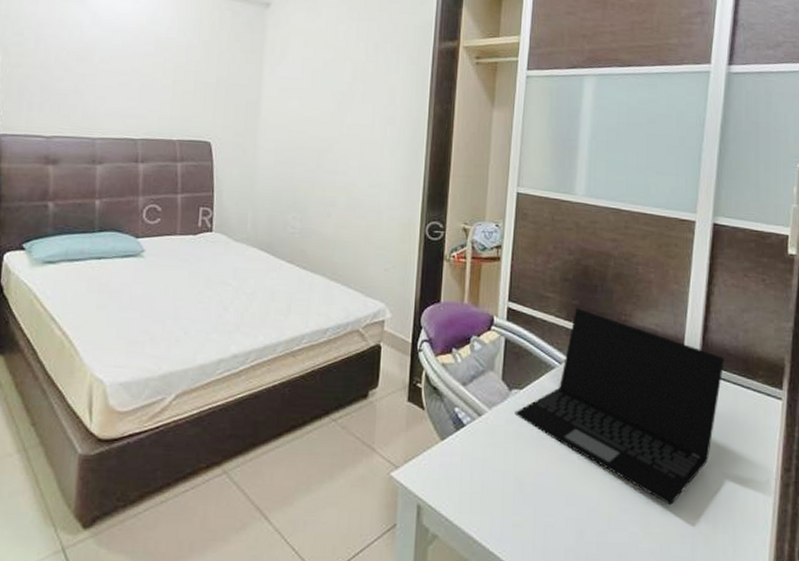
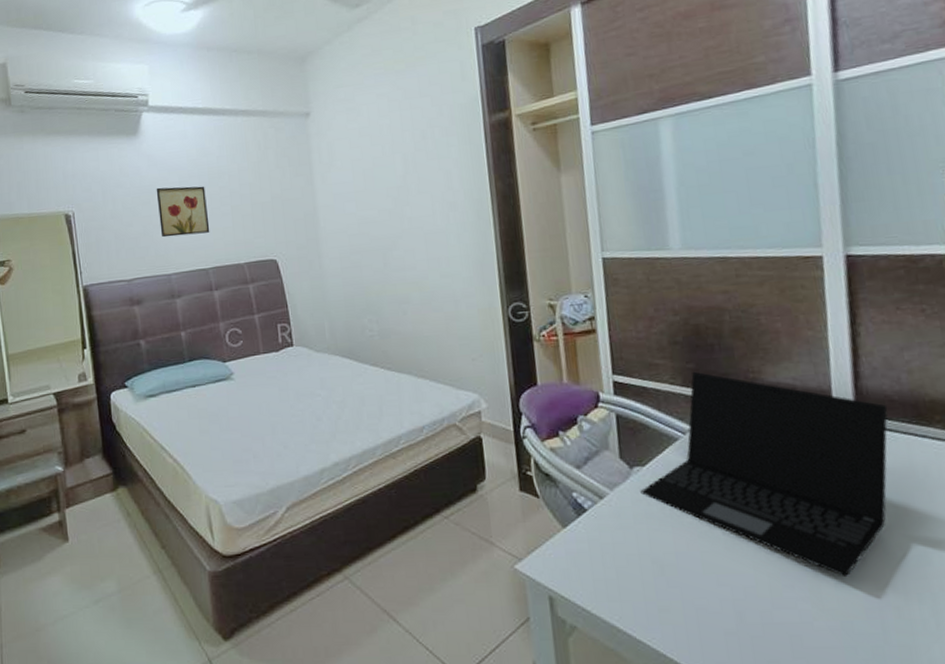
wall art: none [92,46,149,103] -> present [156,186,210,238]

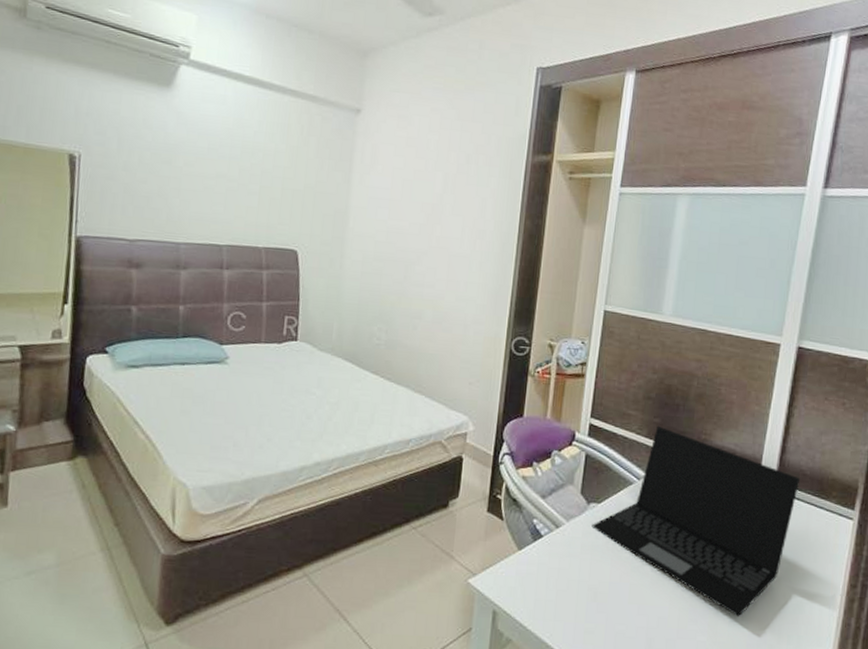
wall art: present [156,186,210,238] -> none [177,149,236,208]

